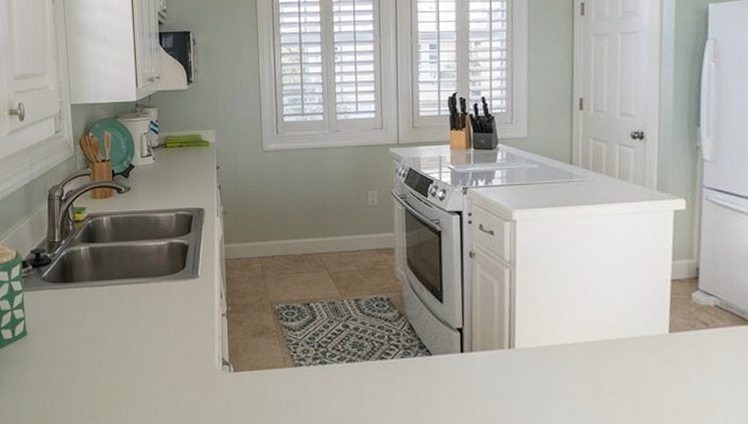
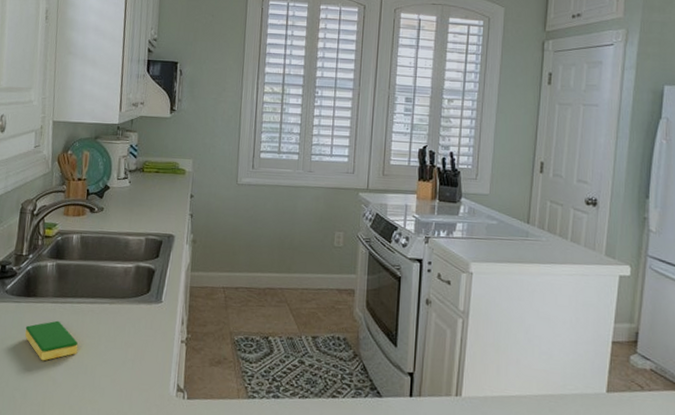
dish sponge: none [66,304,120,345] -> present [24,320,78,361]

